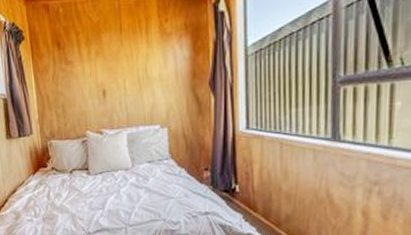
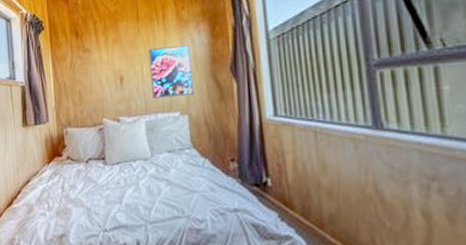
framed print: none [131,59,174,112] -> present [148,45,194,99]

